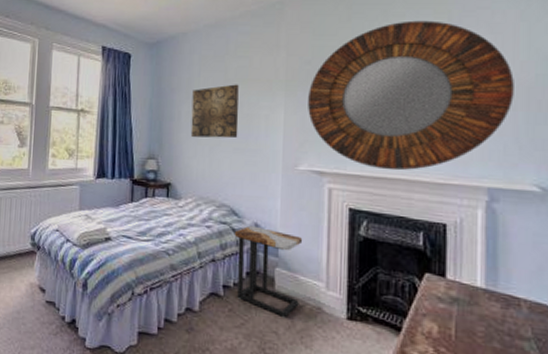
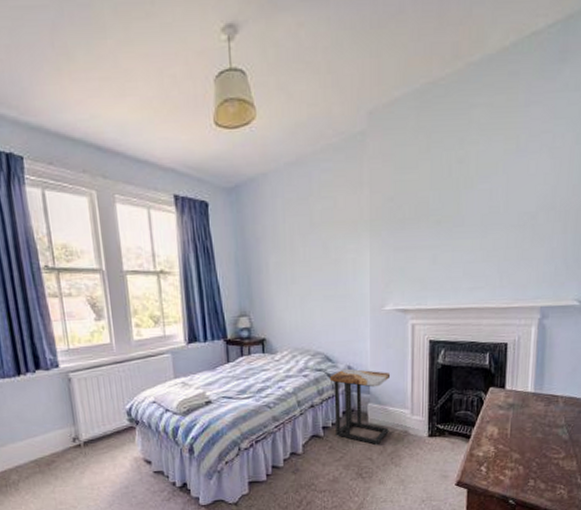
wall art: present [190,84,239,139] -> none [278,228,327,290]
home mirror: present [308,20,514,171] -> none [392,147,567,301]

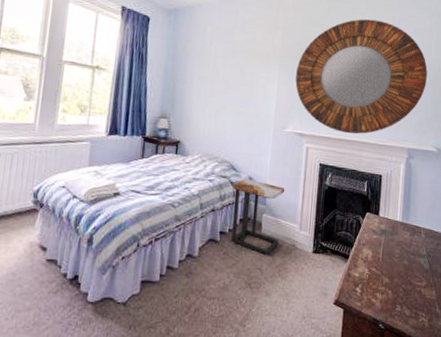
home mirror: none [392,147,567,301] -> present [295,19,428,134]

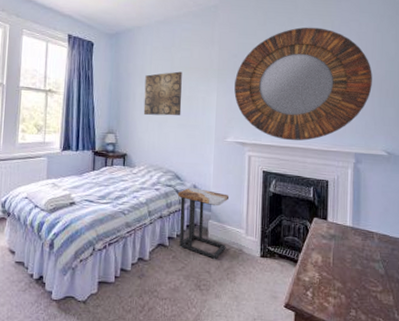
wall art: none [200,55,244,103] -> present [143,71,182,116]

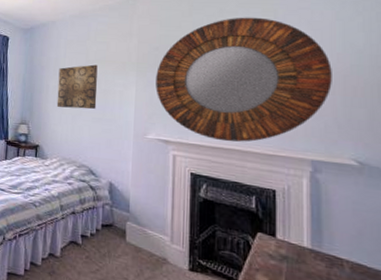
side table: present [177,187,230,260] -> none [91,184,151,267]

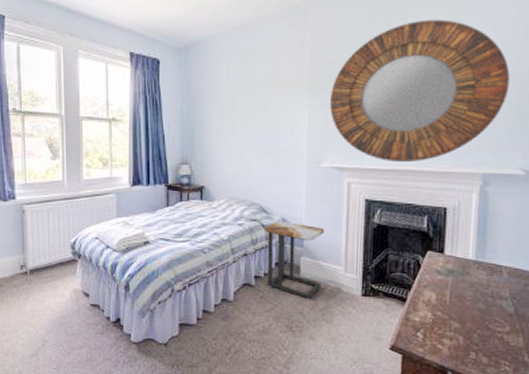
wall art: present [56,64,98,109] -> none [221,87,267,142]
side table: none [91,184,151,267] -> present [263,221,325,300]

